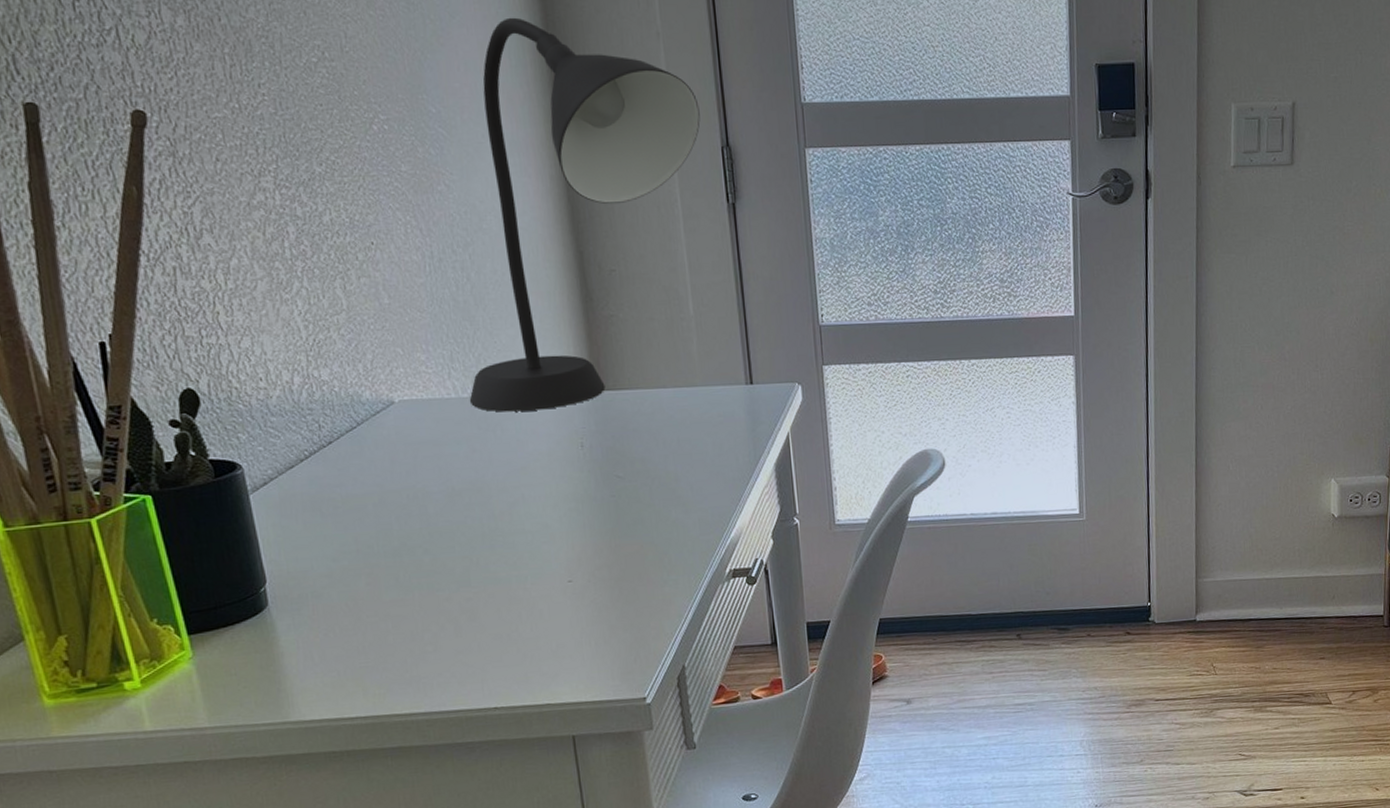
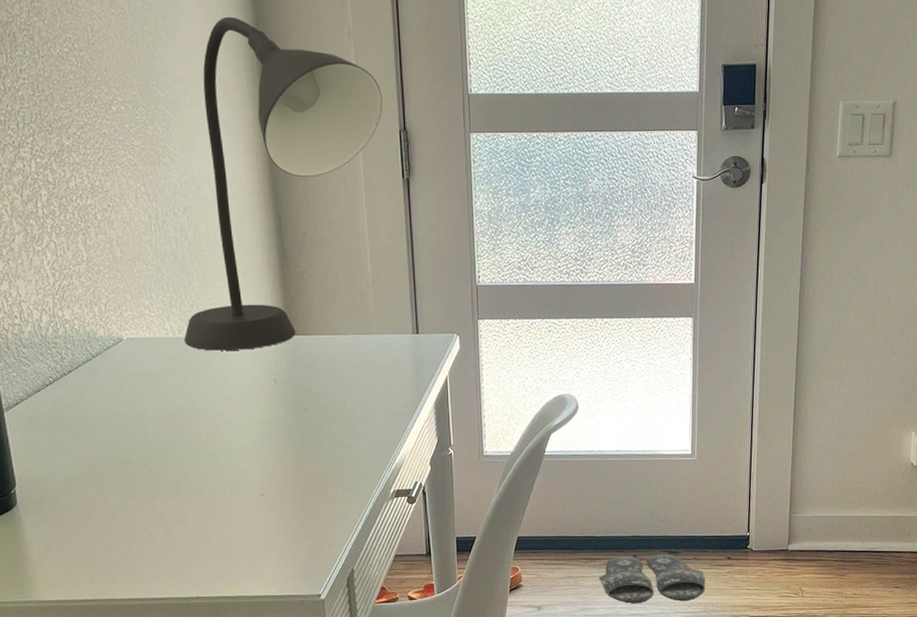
slippers: none [978,631,1102,692] -> present [599,554,706,604]

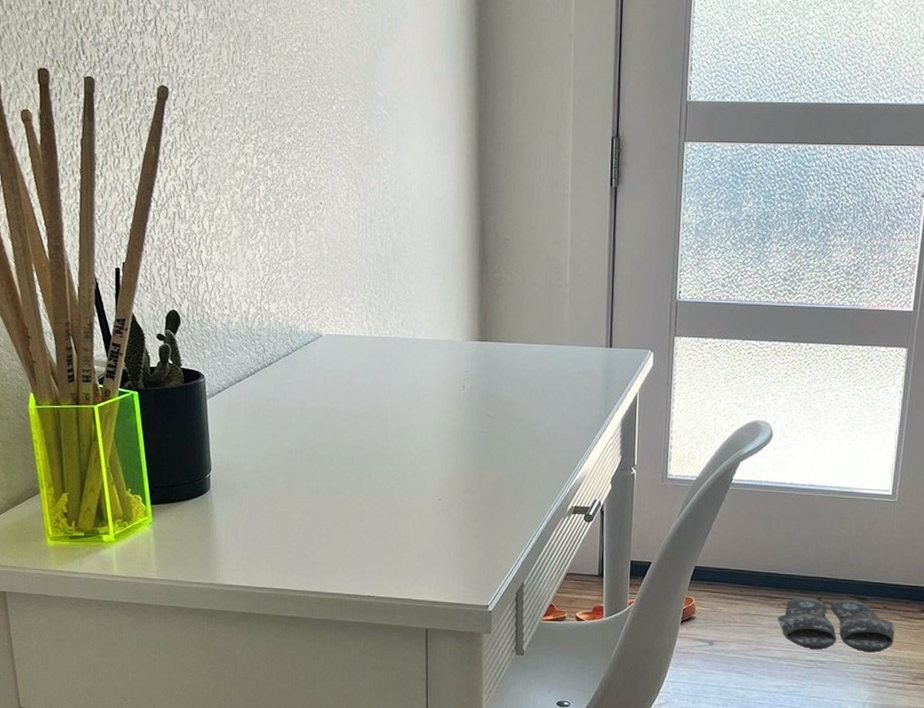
desk lamp: present [183,16,383,351] -> none [379,18,598,353]

